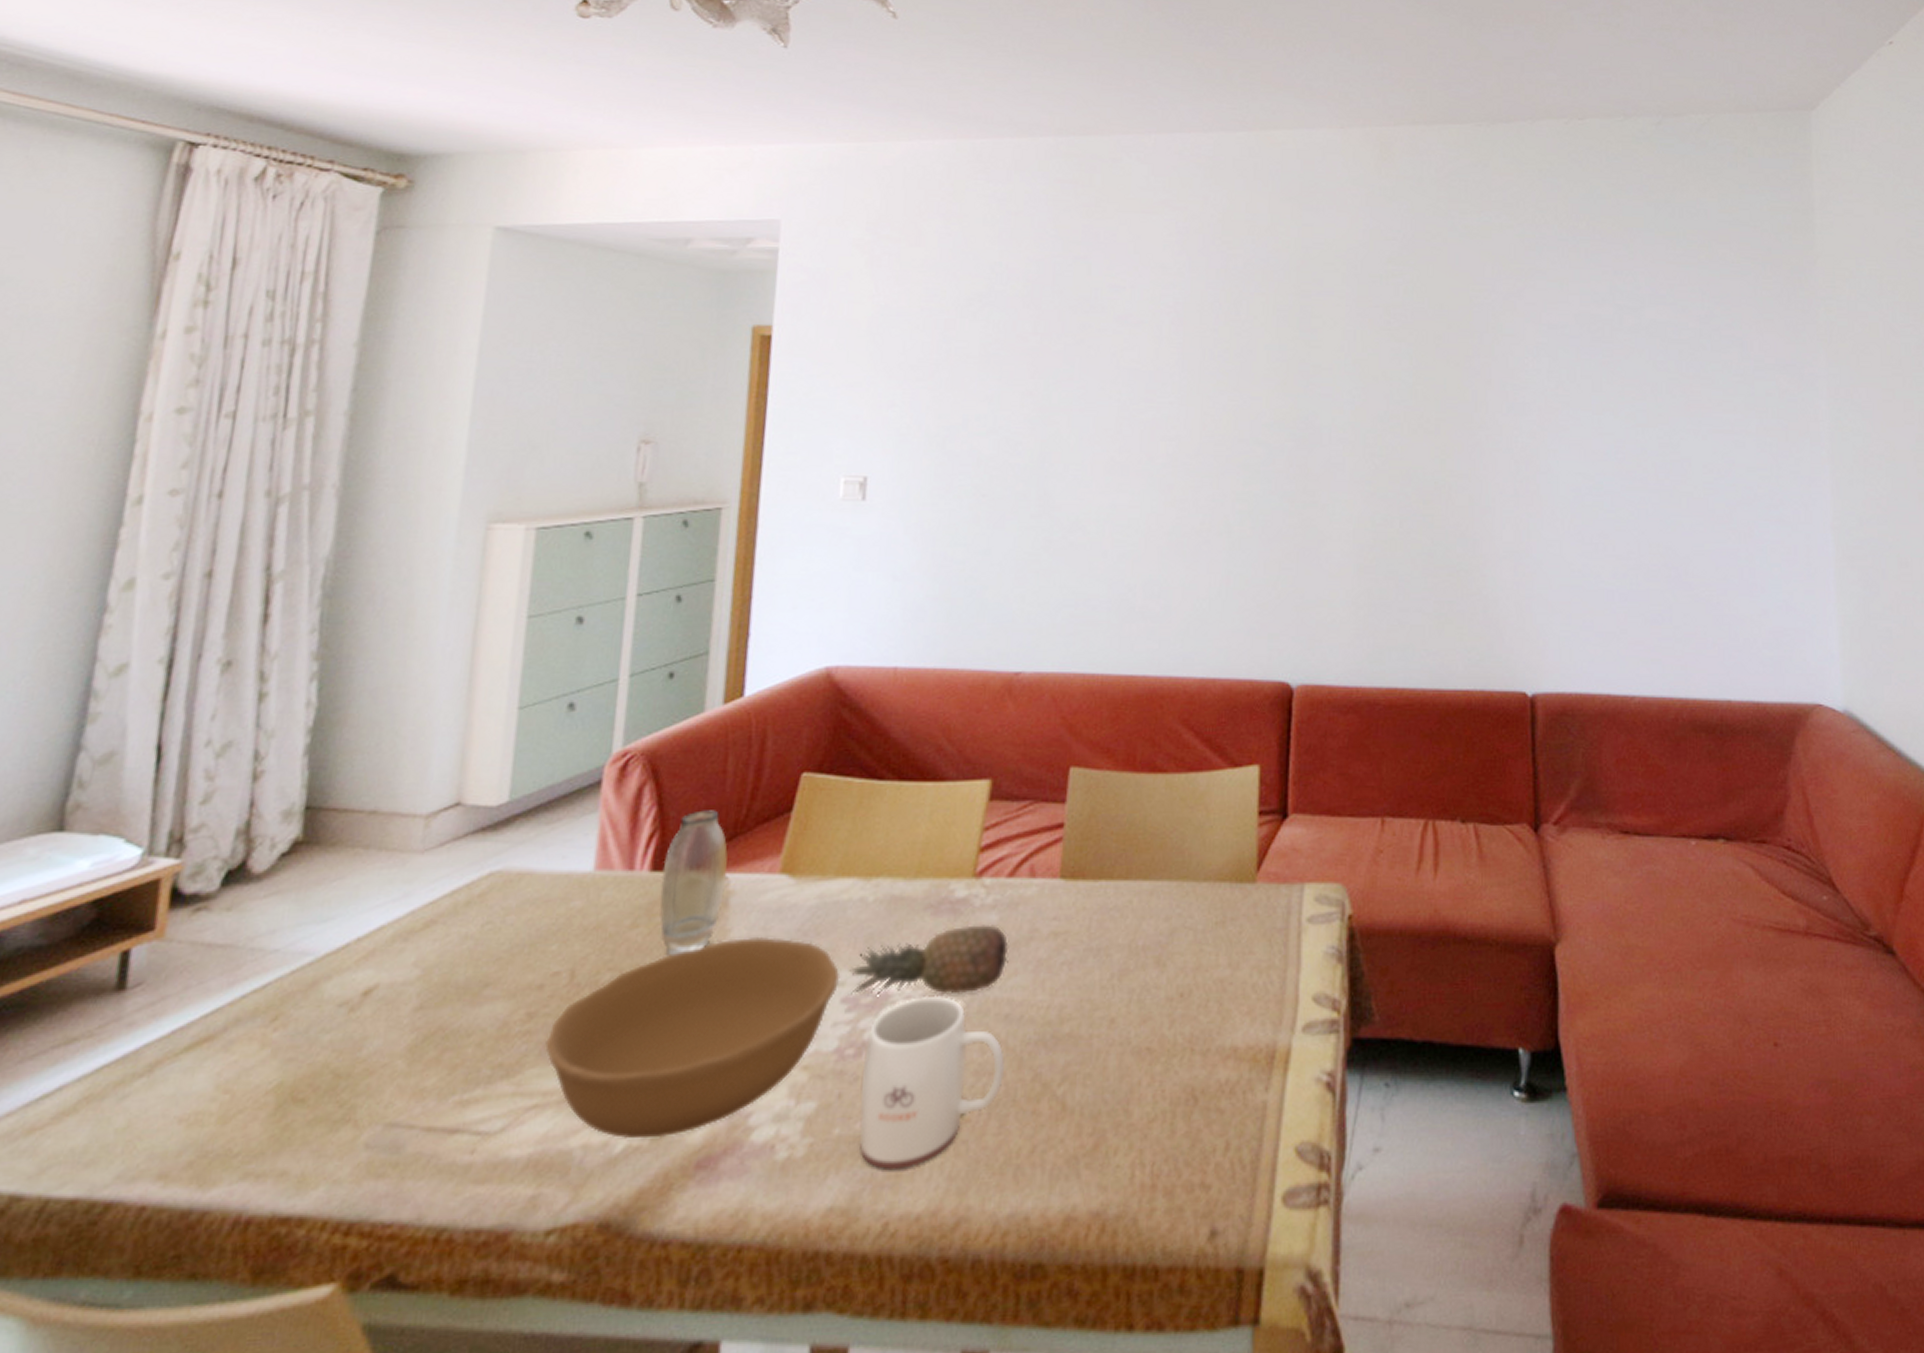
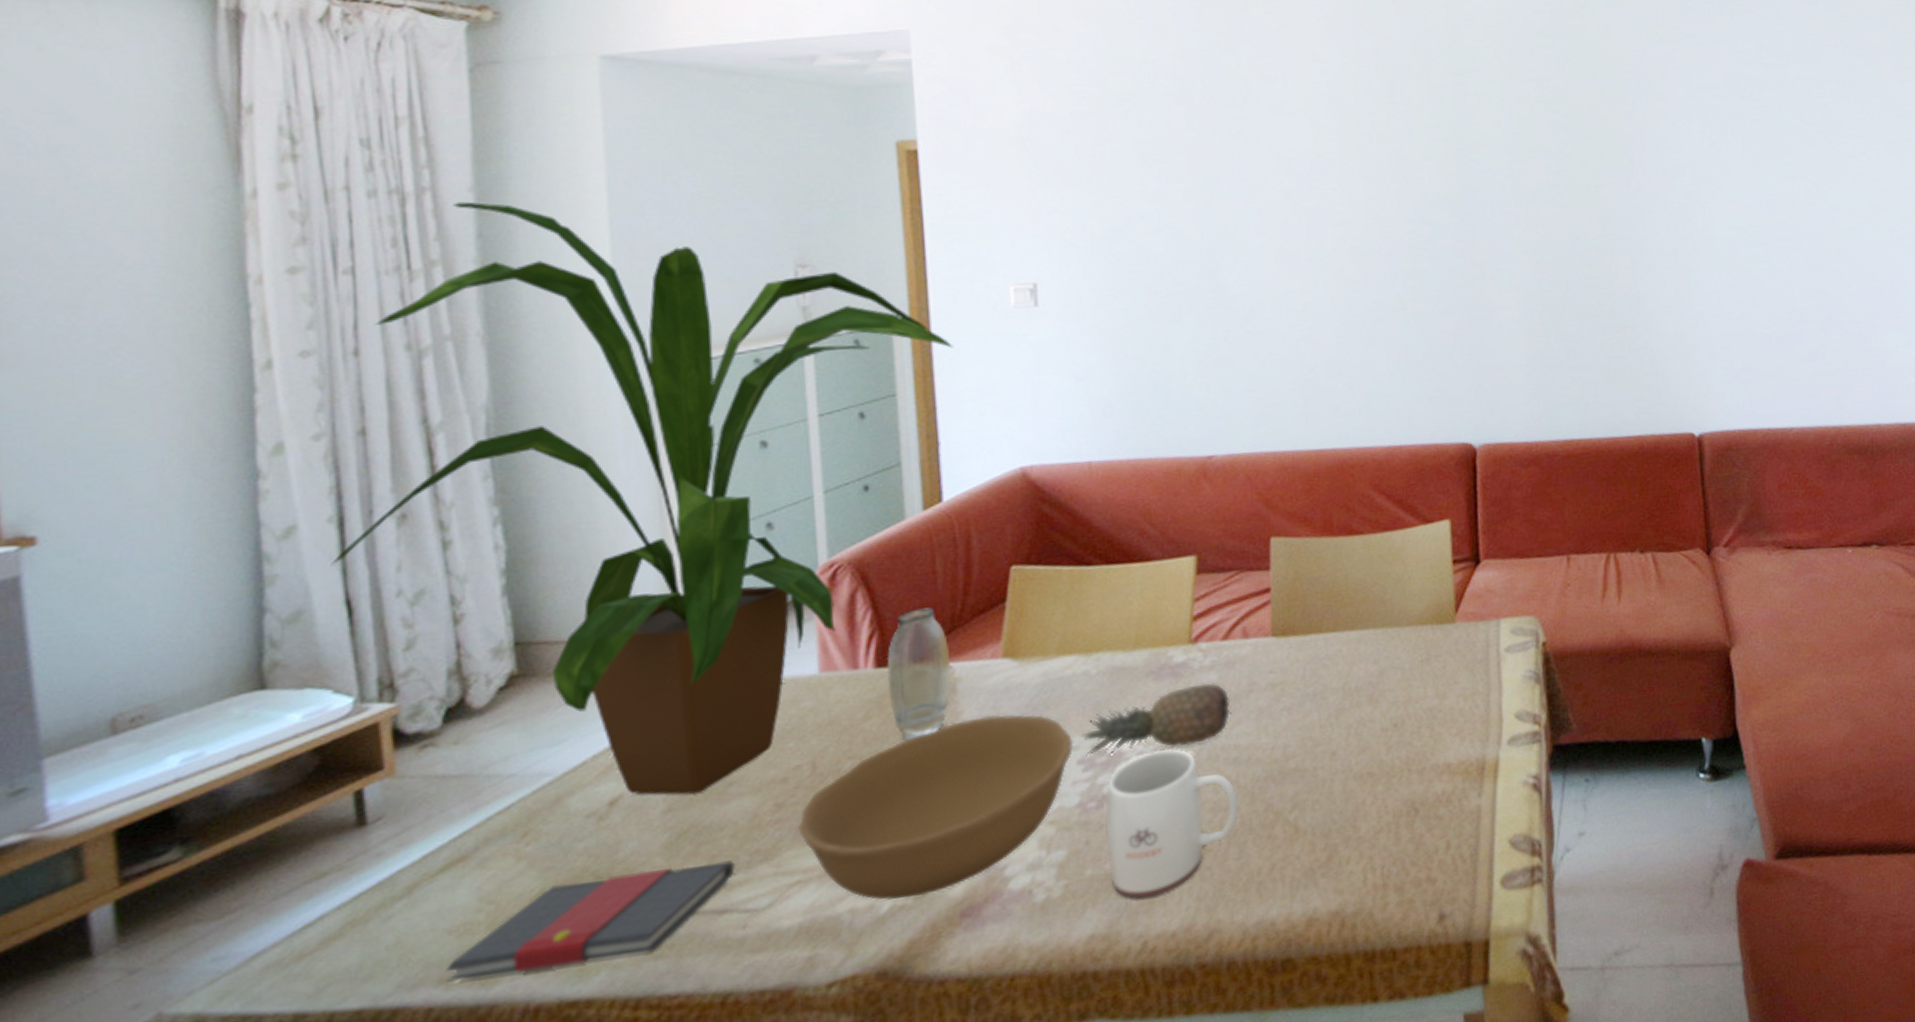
house plant: none [151,356,778,992] -> present [330,201,954,795]
book: none [166,1073,476,1178] -> present [445,860,735,982]

